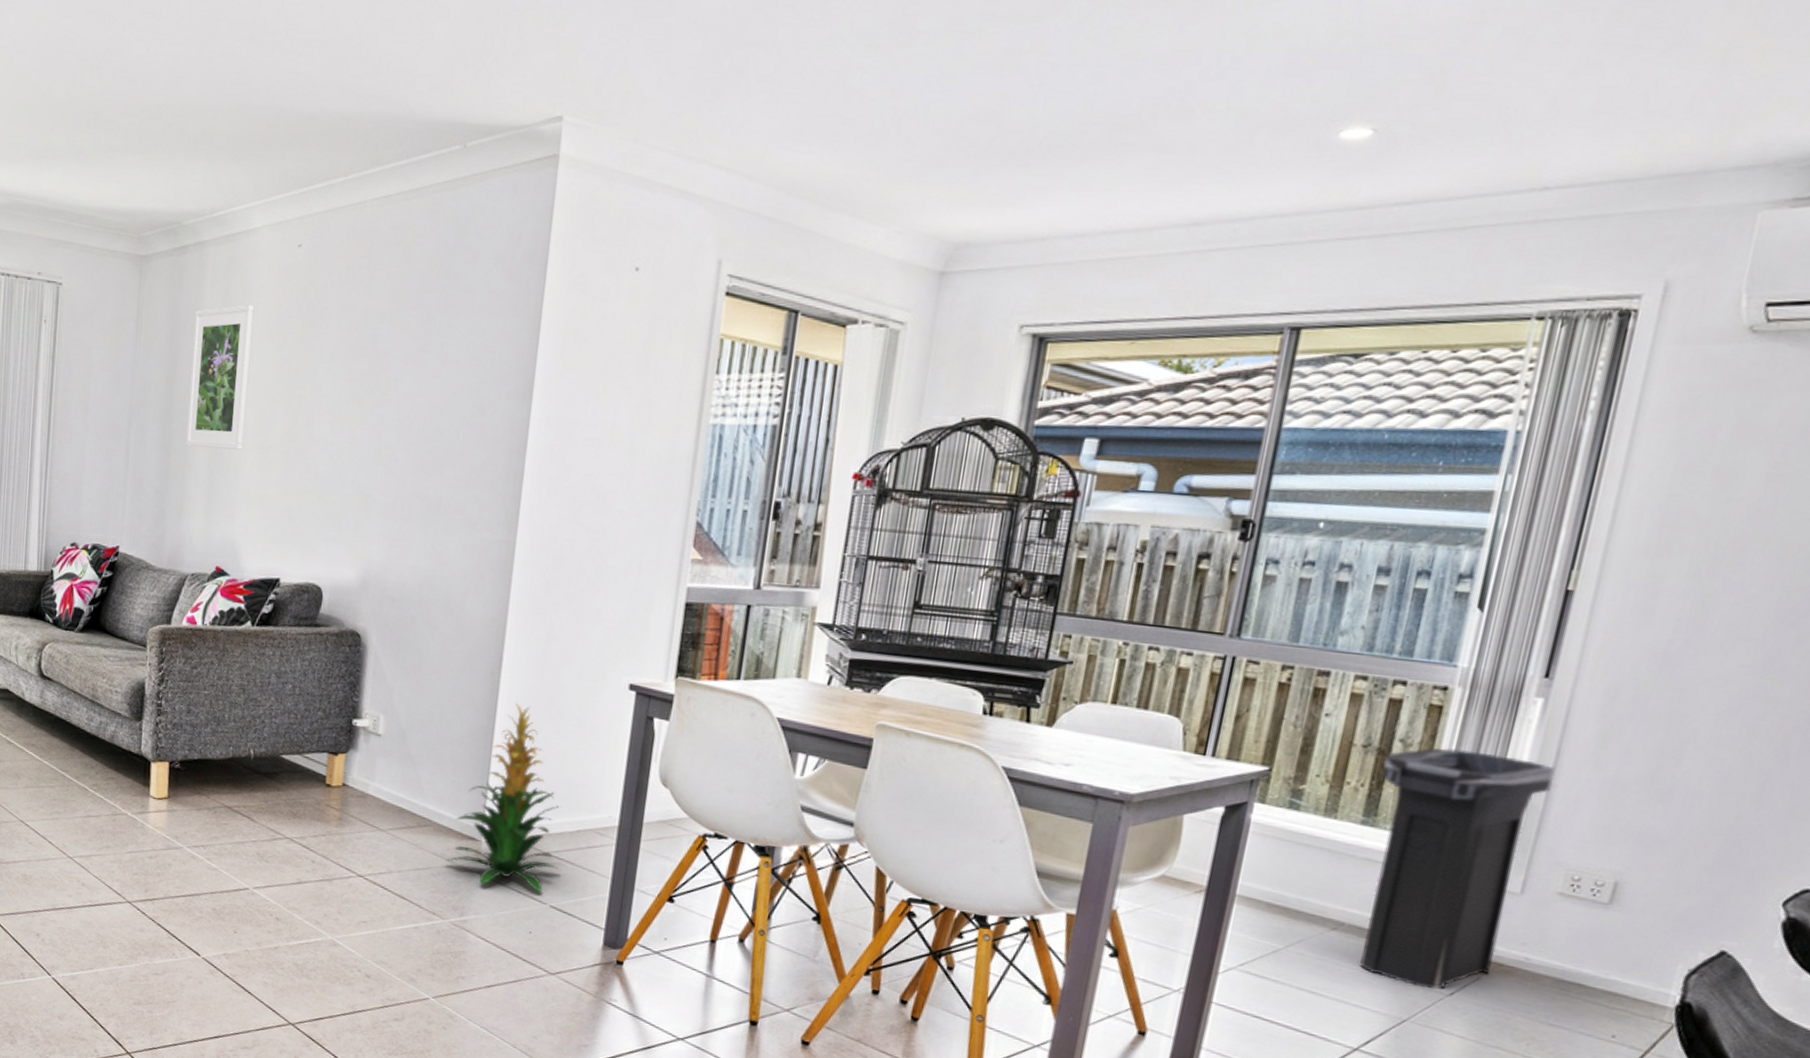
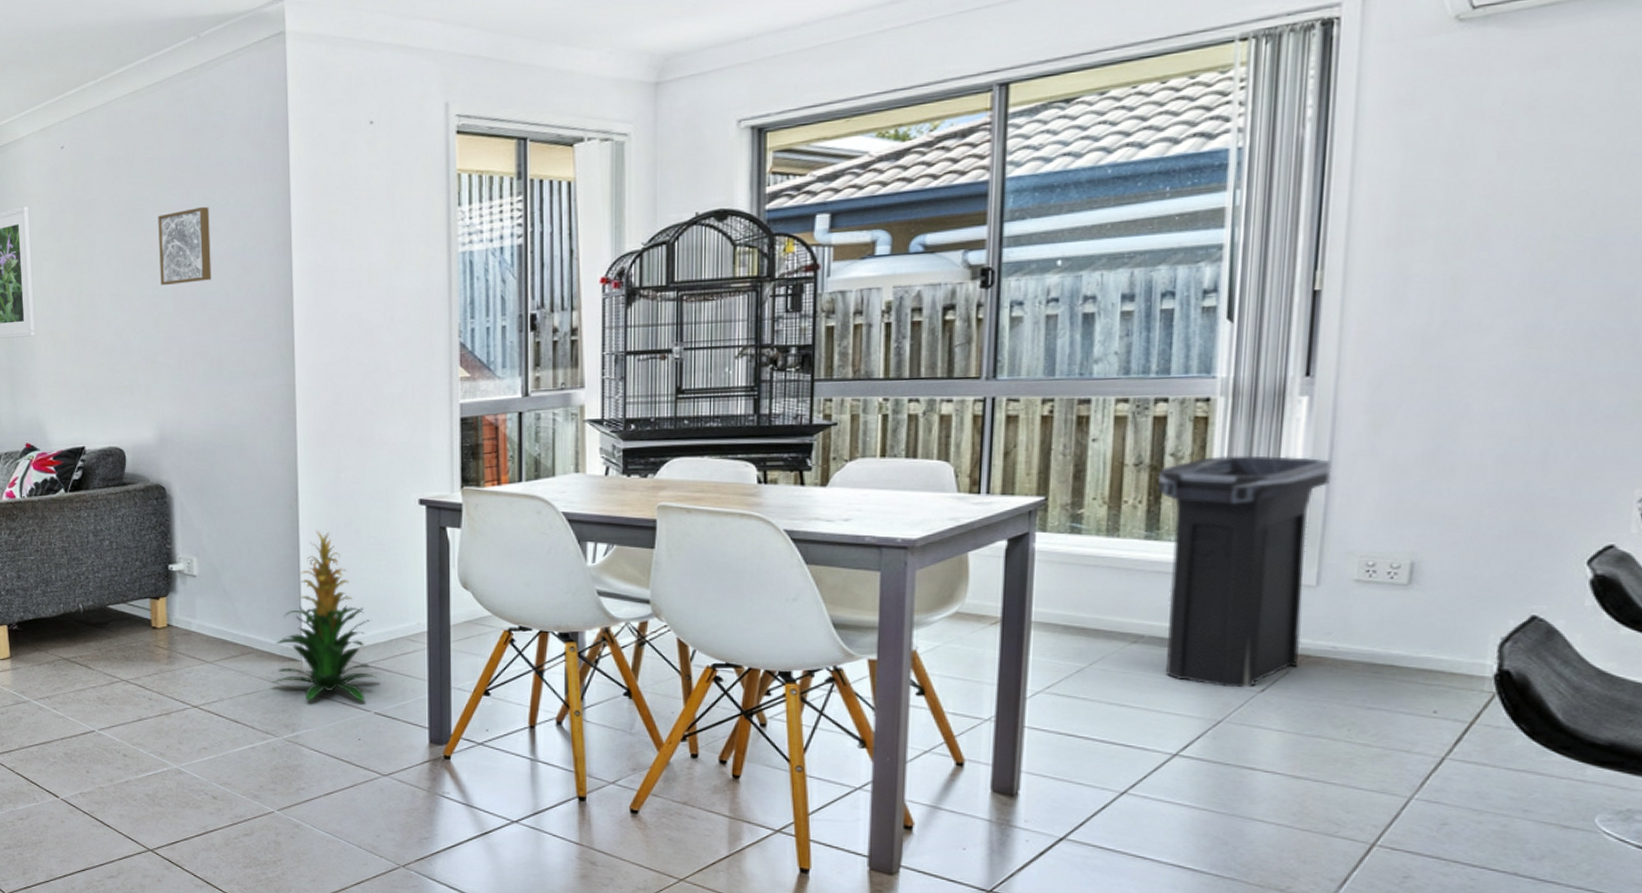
wall art: none [386,333,450,416] -> present [158,206,212,285]

